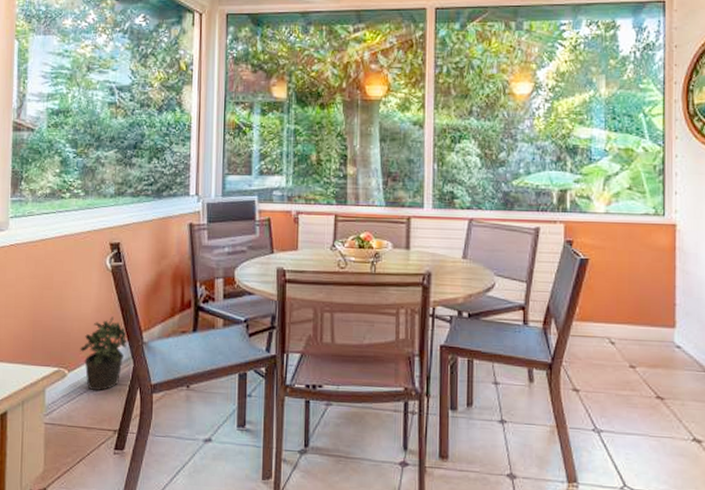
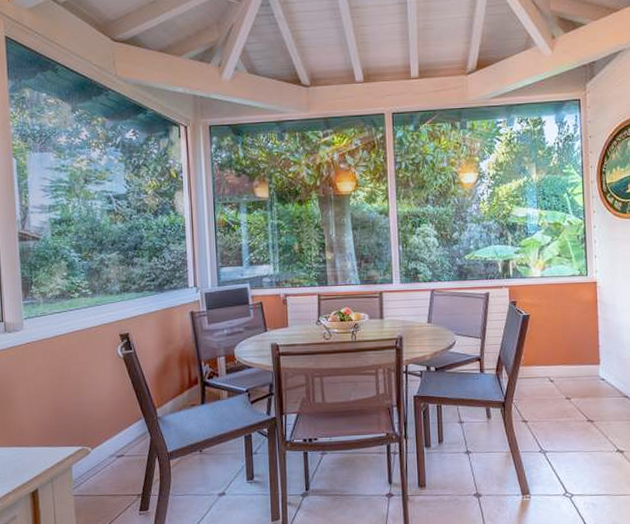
potted plant: present [80,316,128,391] -> none [100,397,143,463]

